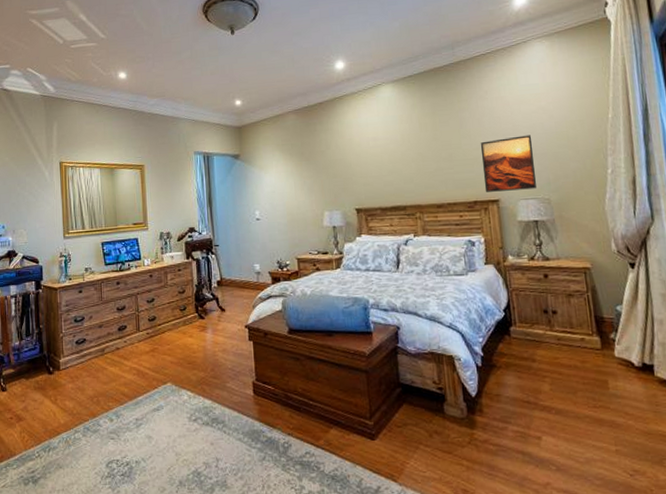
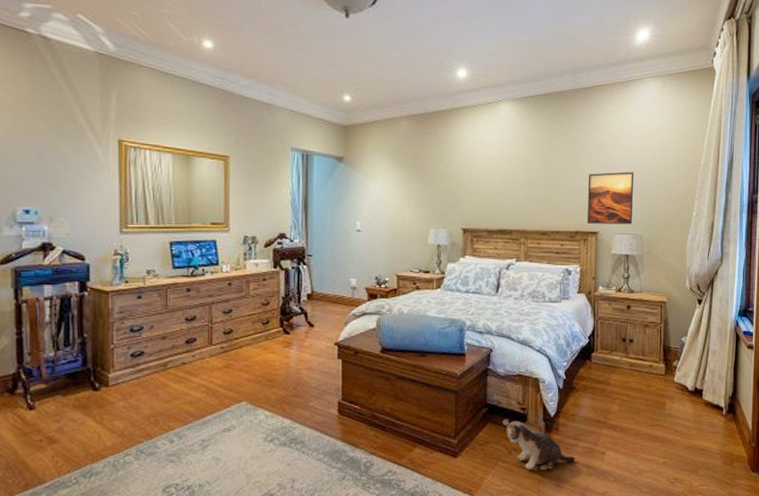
plush toy: none [419,399,506,457] -> present [502,419,575,471]

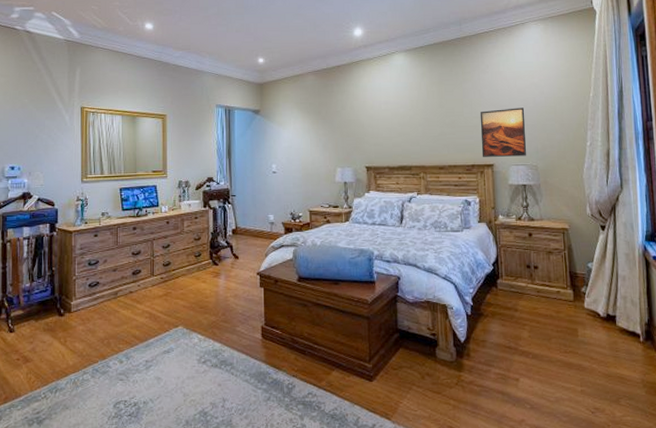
plush toy: present [502,419,575,471] -> none [414,344,489,397]

